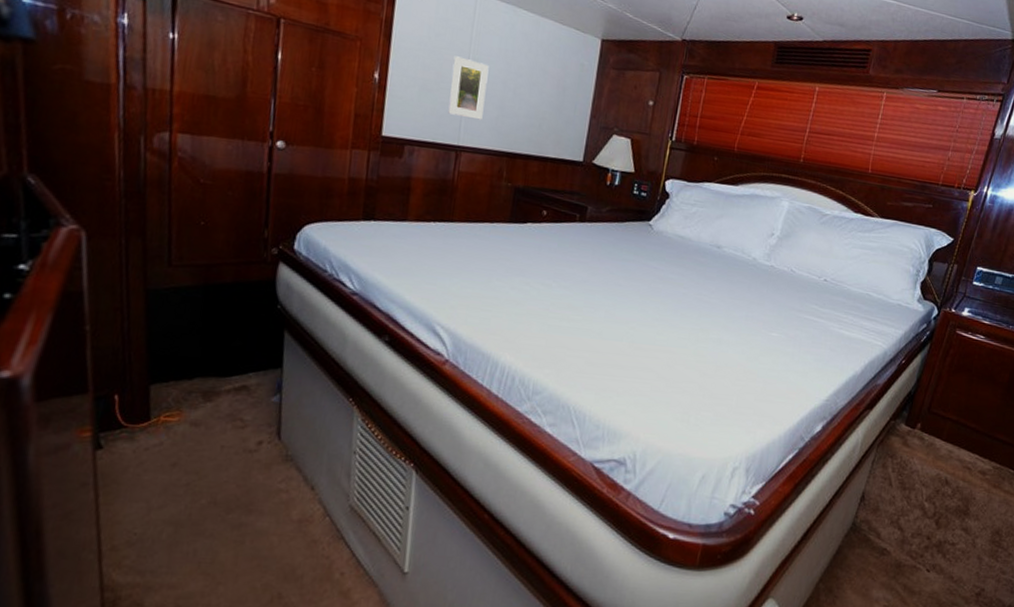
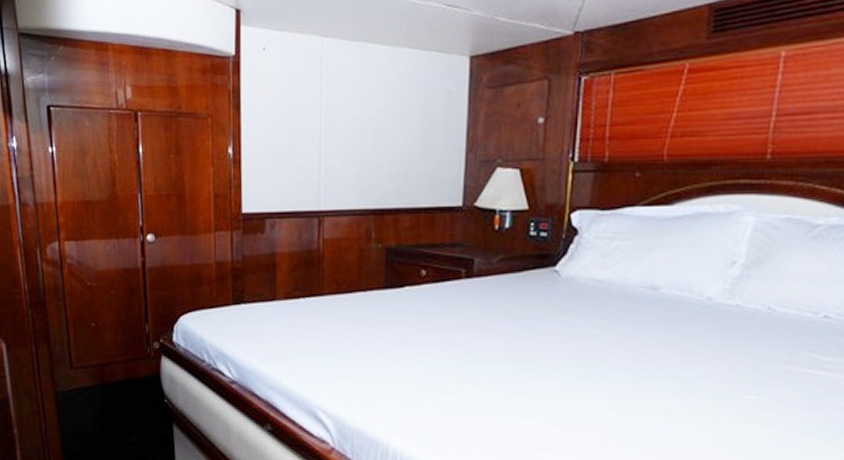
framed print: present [448,56,489,120] -> none [304,112,344,179]

